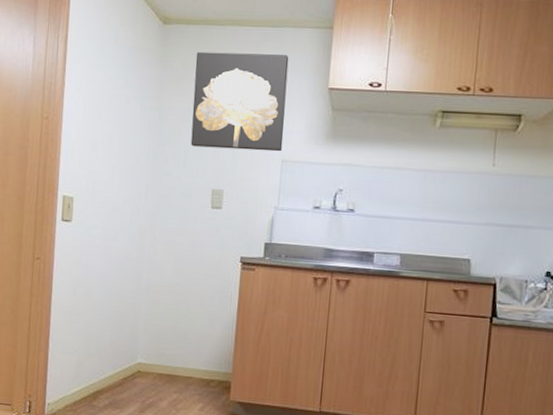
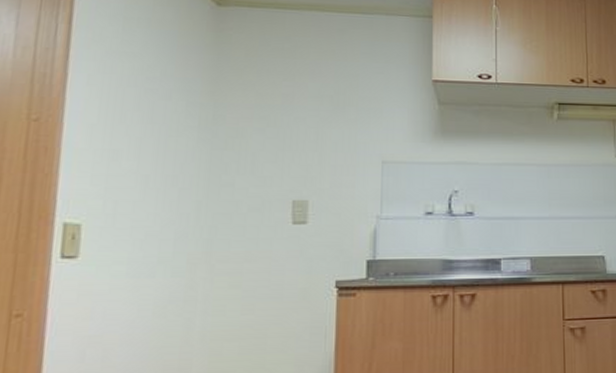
wall art: present [190,51,289,152] -> none [260,38,383,152]

